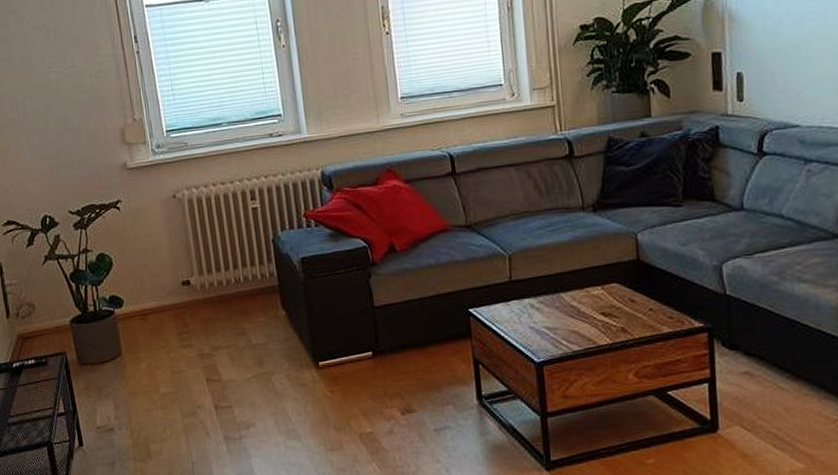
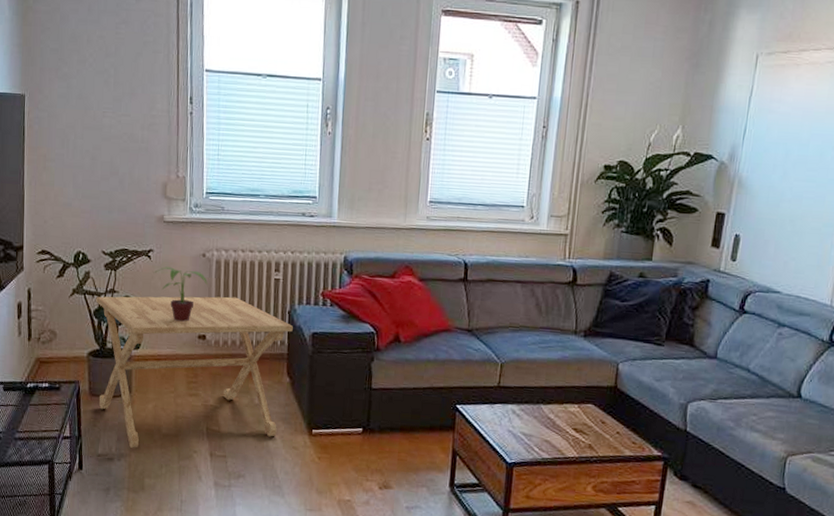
side table: none [69,234,282,414] -> present [96,296,293,448]
potted plant: none [124,215,183,271] -> present [153,267,208,322]

